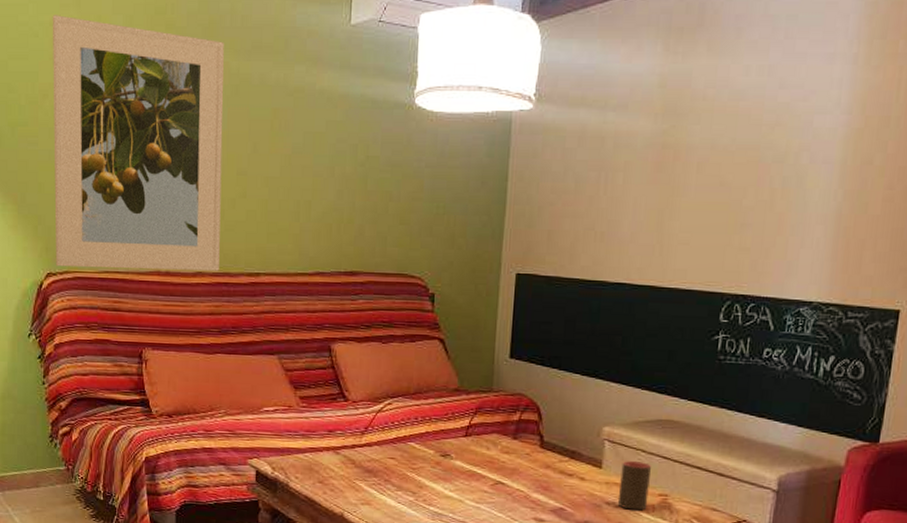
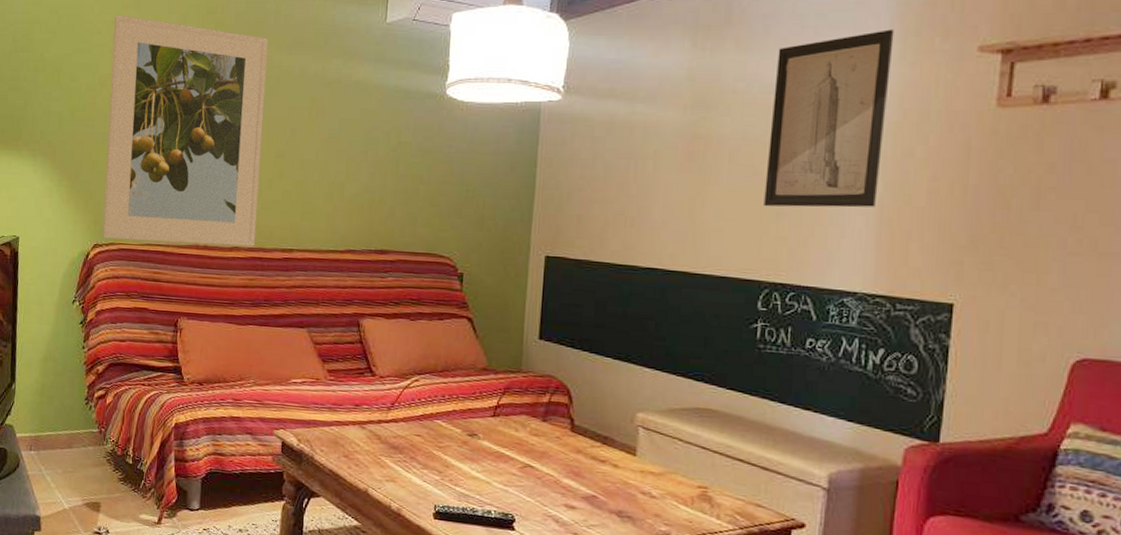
cup: present [617,461,651,511] -> none [653,449,689,503]
wall art: none [729,32,861,218] -> present [764,29,894,208]

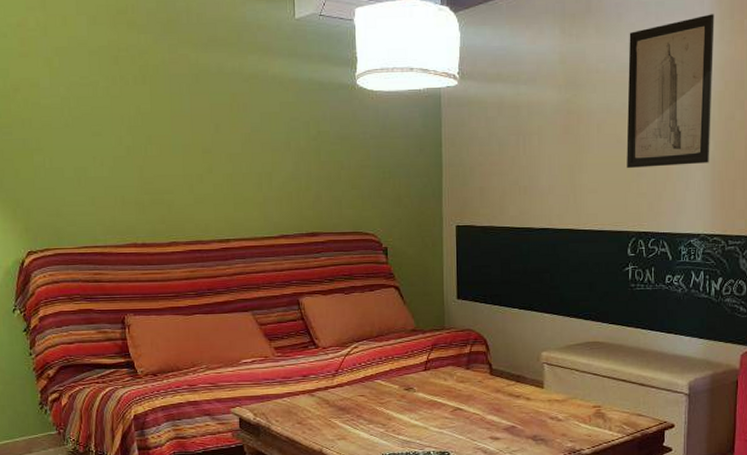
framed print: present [102,15,268,246] -> none [19,17,192,245]

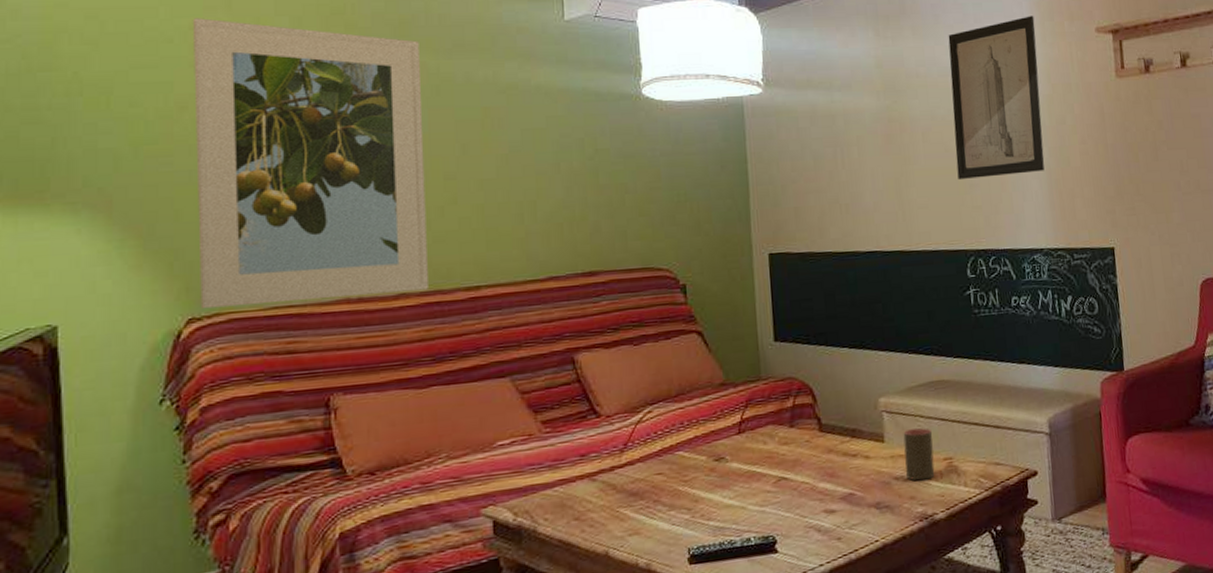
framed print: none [19,17,192,245] -> present [192,18,428,309]
cup: none [559,380,585,422] -> present [903,428,935,481]

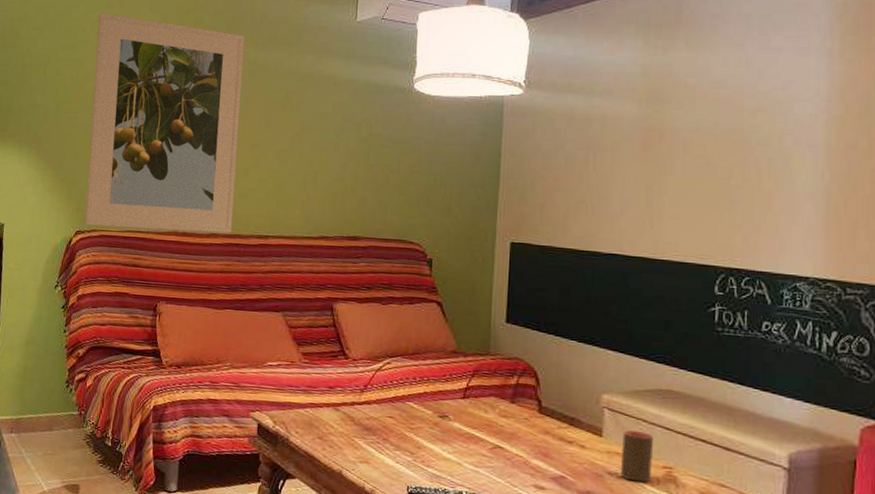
wall art: present [948,16,1045,180] -> none [717,29,834,196]

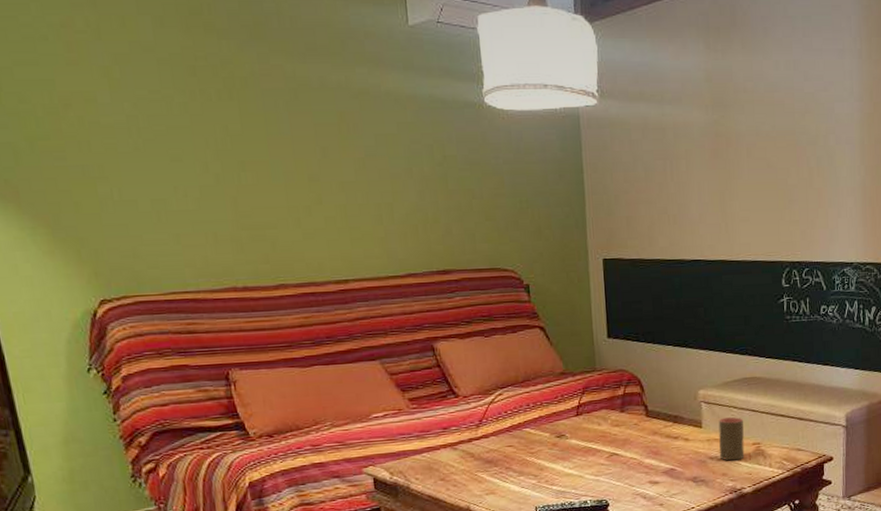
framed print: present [84,13,245,233] -> none [62,15,303,292]

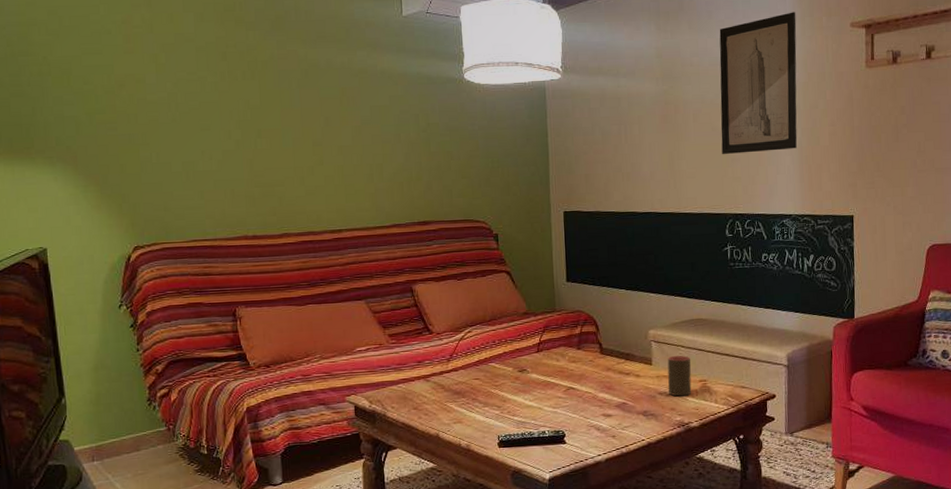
wall art: none [776,31,862,196] -> present [719,12,798,155]

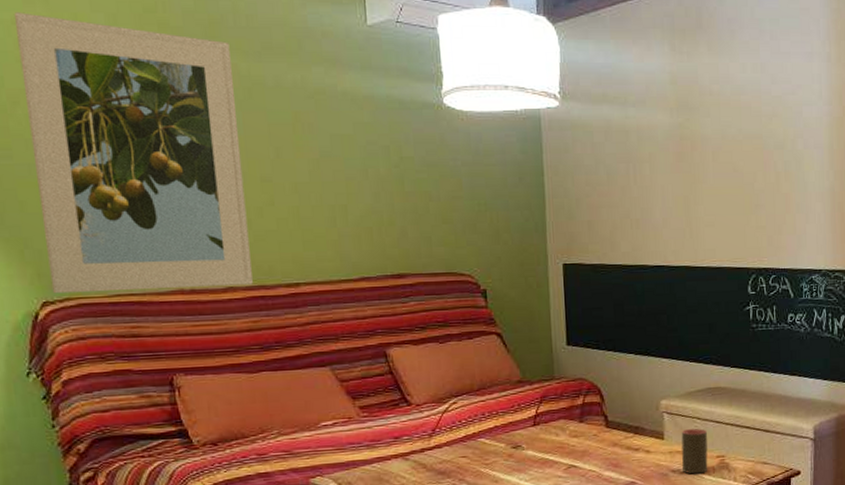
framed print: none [124,14,304,240] -> present [13,12,253,294]
wall art: present [719,12,798,155] -> none [743,34,831,200]

